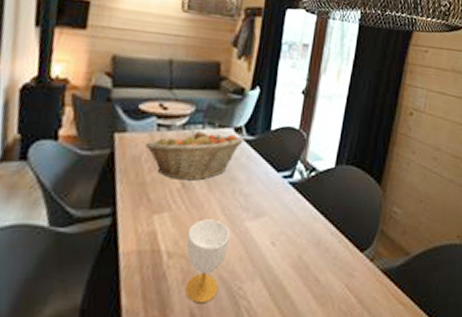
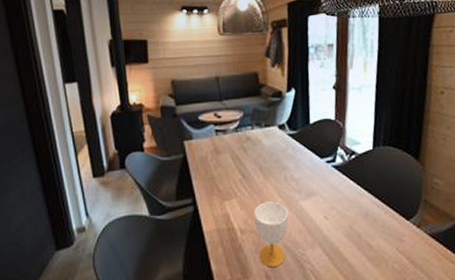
fruit basket: present [144,131,244,181] -> none [208,131,288,173]

